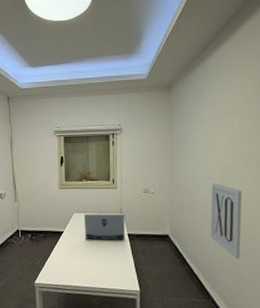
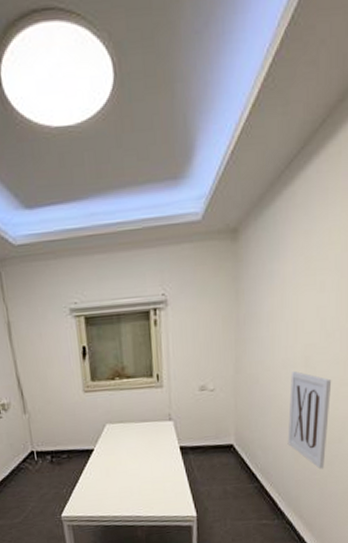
laptop computer: present [83,213,125,240] -> none [119,421,176,458]

